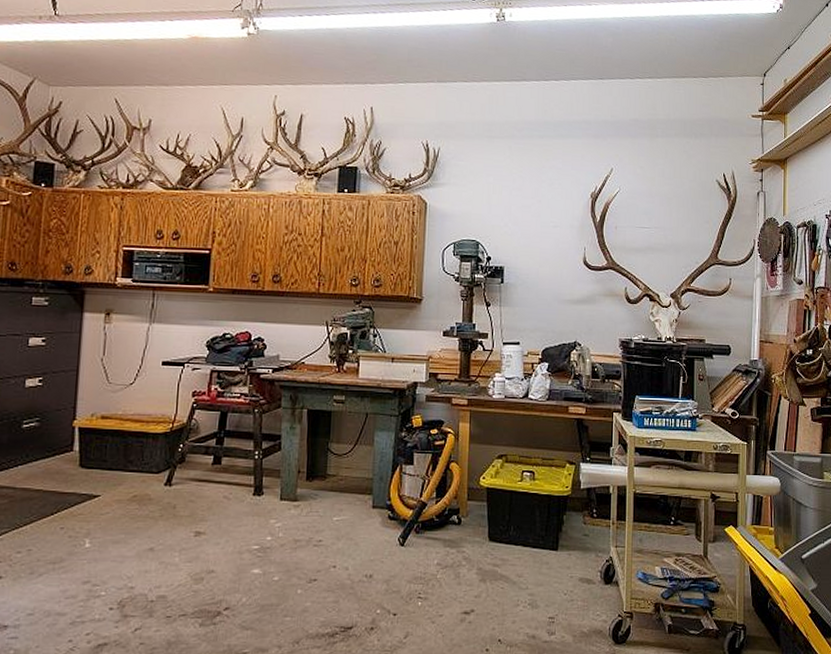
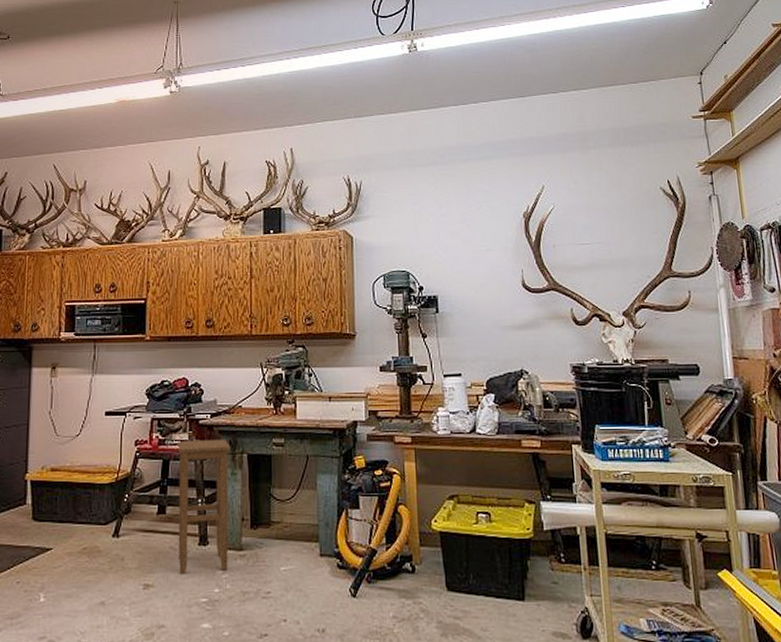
stool: none [231,393,291,522] -> present [178,439,231,574]

